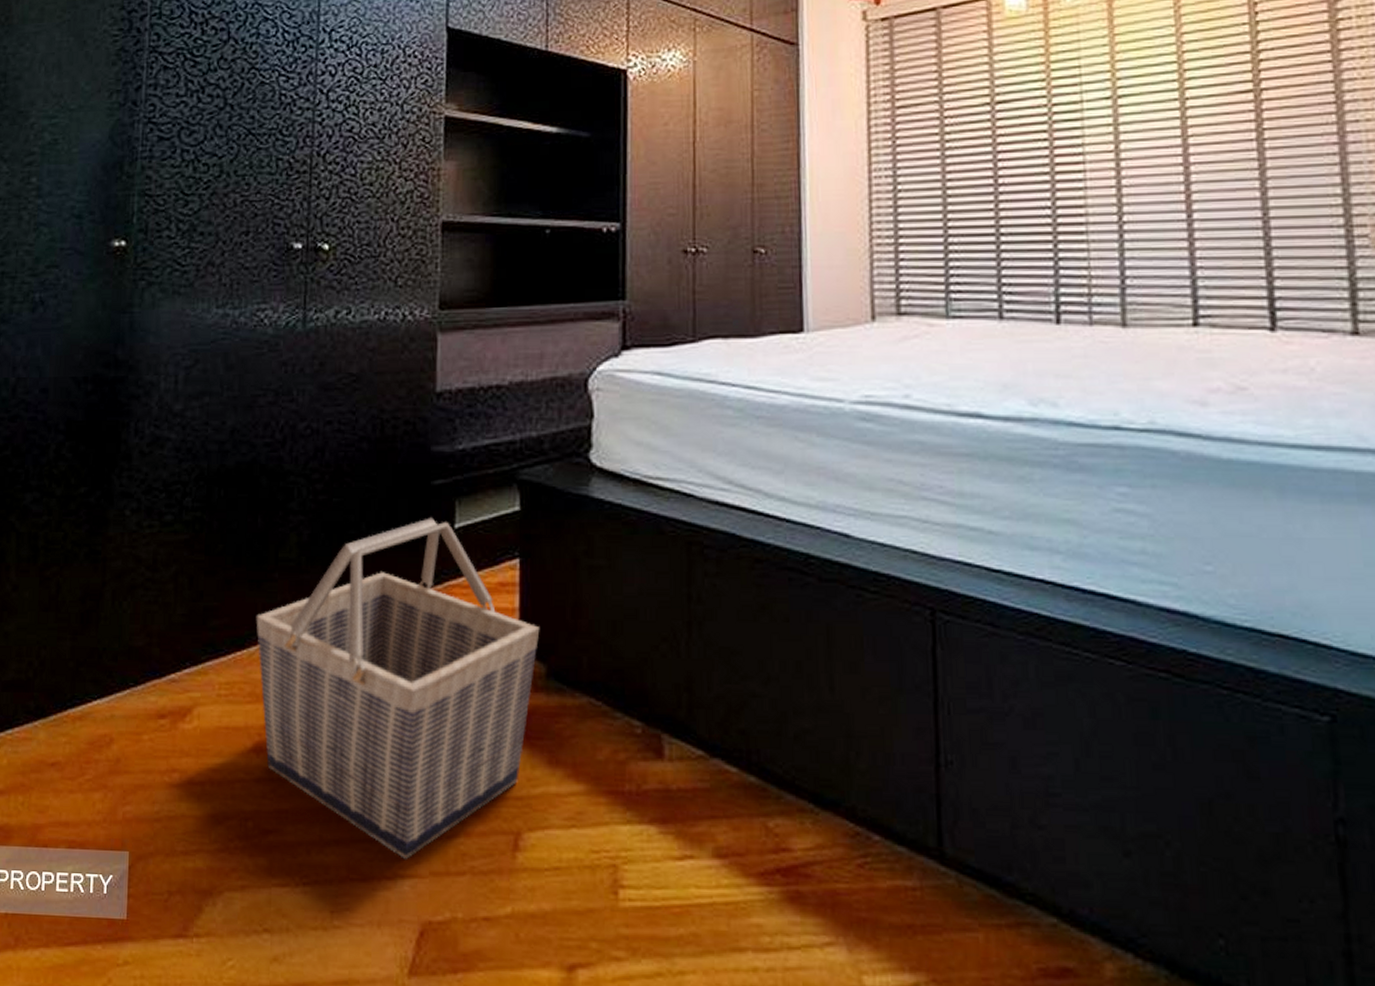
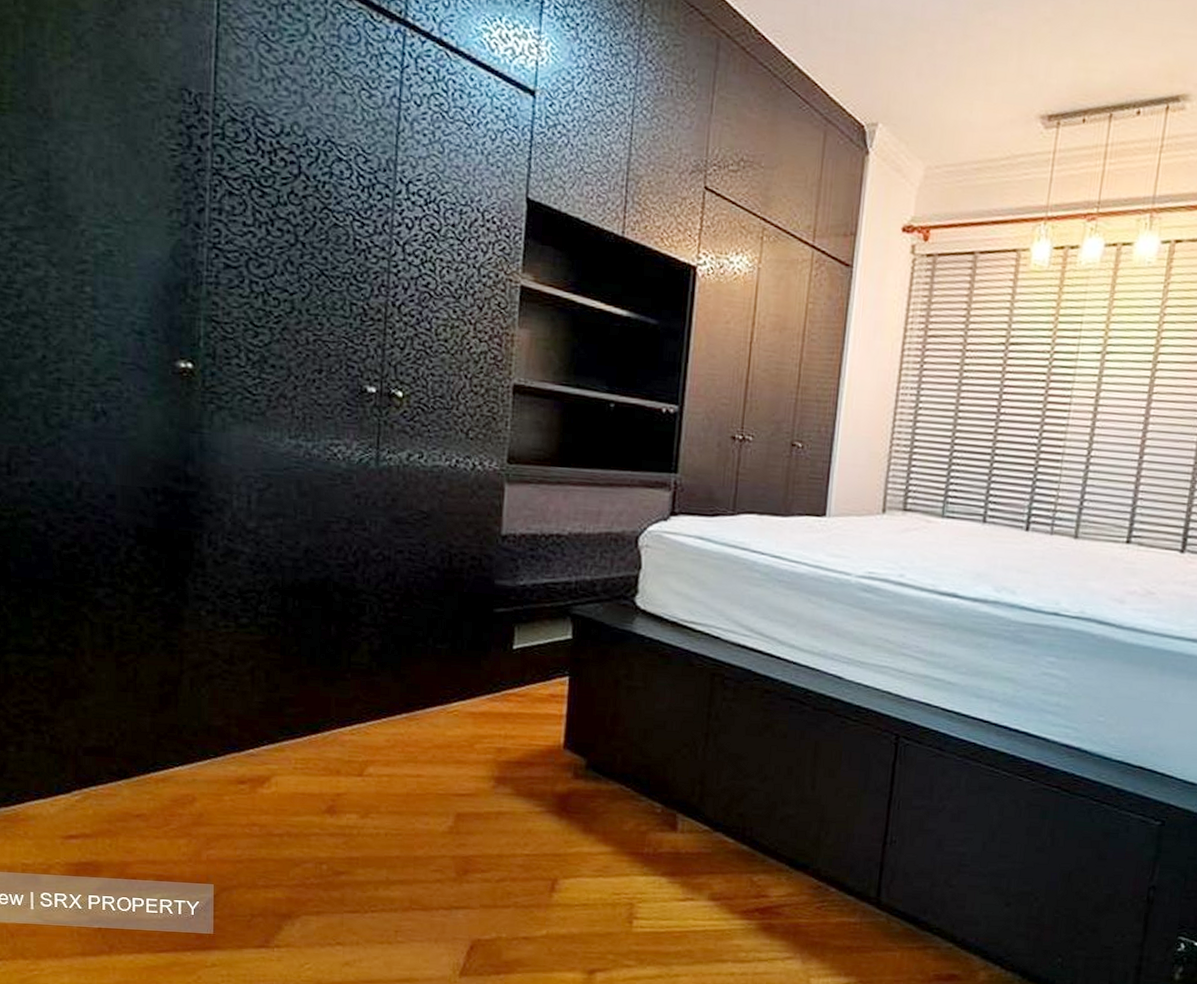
basket: present [256,518,540,859] -> none [329,638,583,895]

